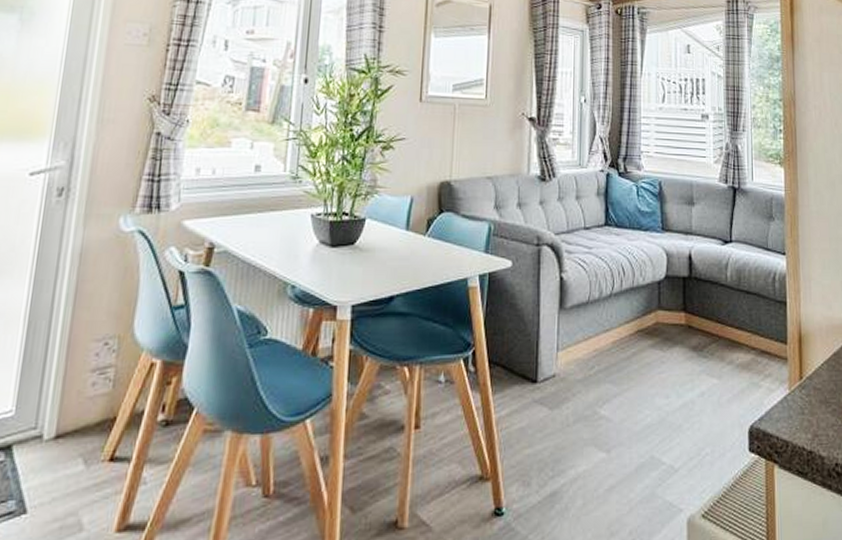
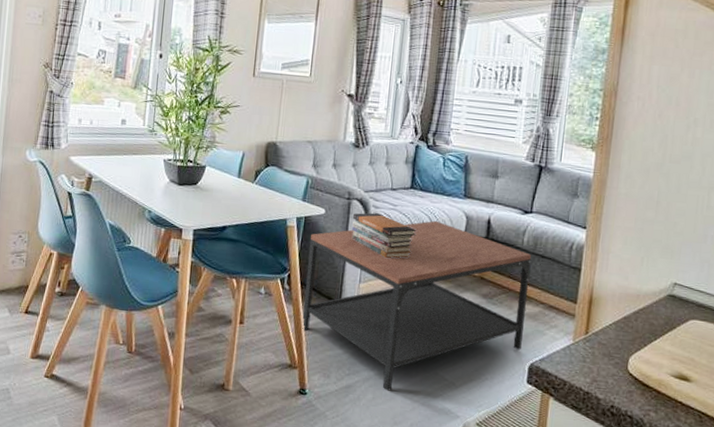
coffee table: none [492,262,739,491] -> present [301,220,532,391]
book stack: none [543,260,616,316] -> present [351,212,417,259]

